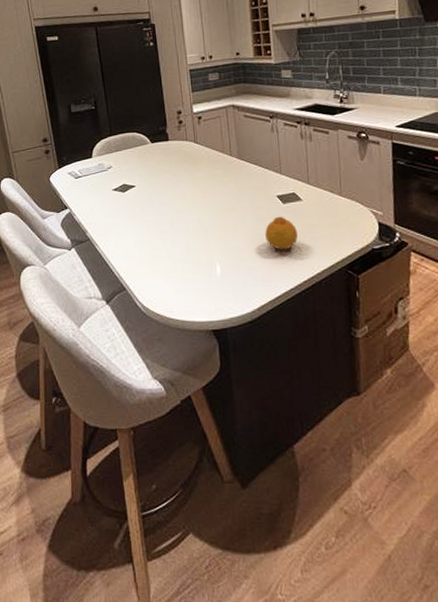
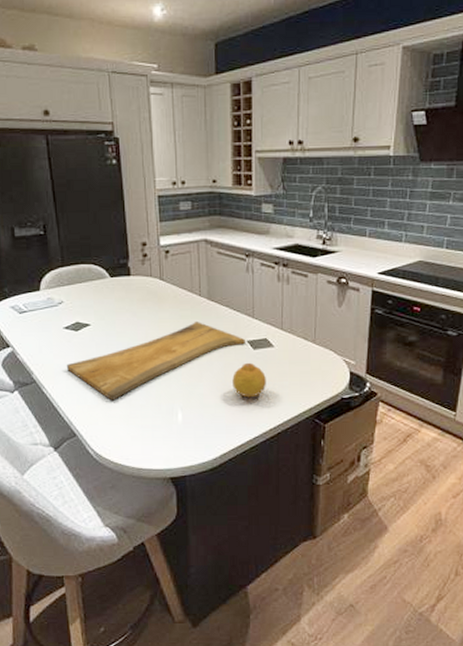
cutting board: none [115,179,275,256] -> present [66,322,245,401]

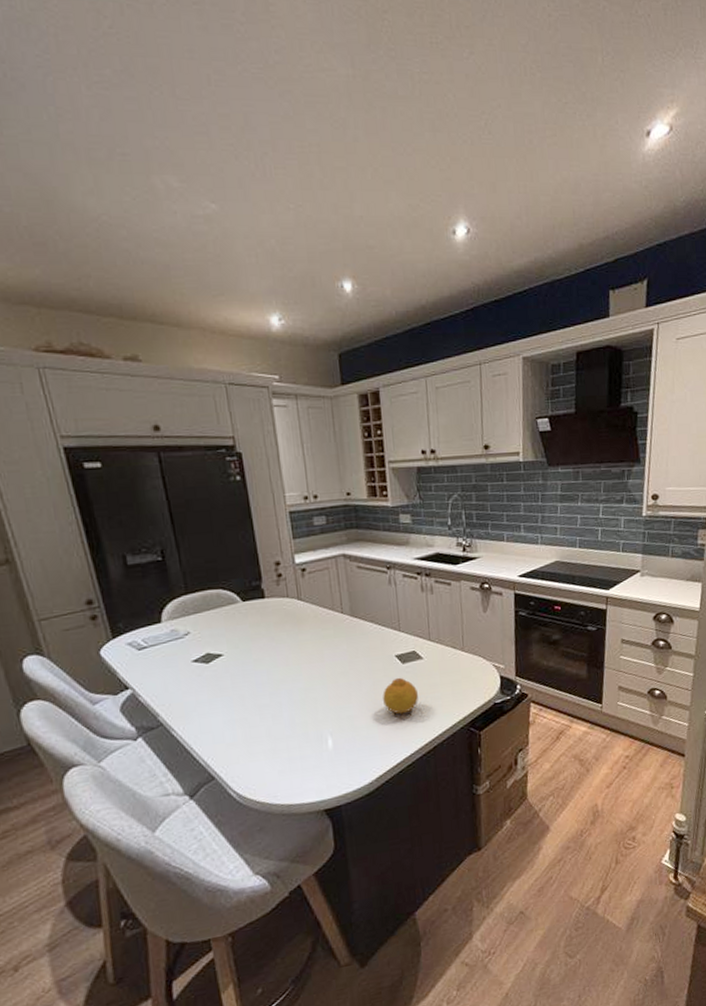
cutting board: present [66,322,245,401] -> none [197,640,393,735]

